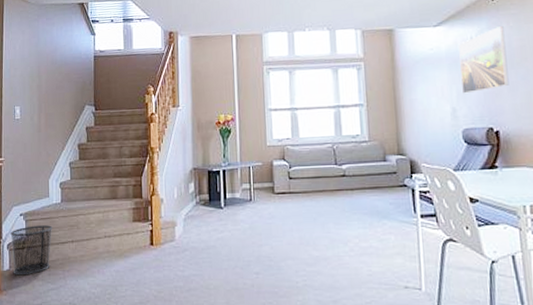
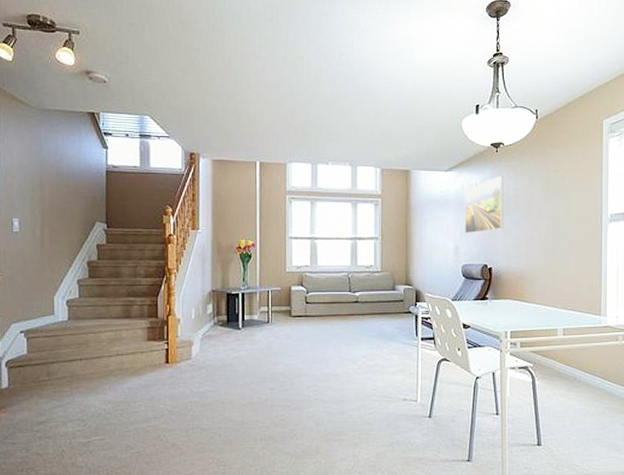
waste bin: present [10,225,53,276] -> none [9,343,59,393]

